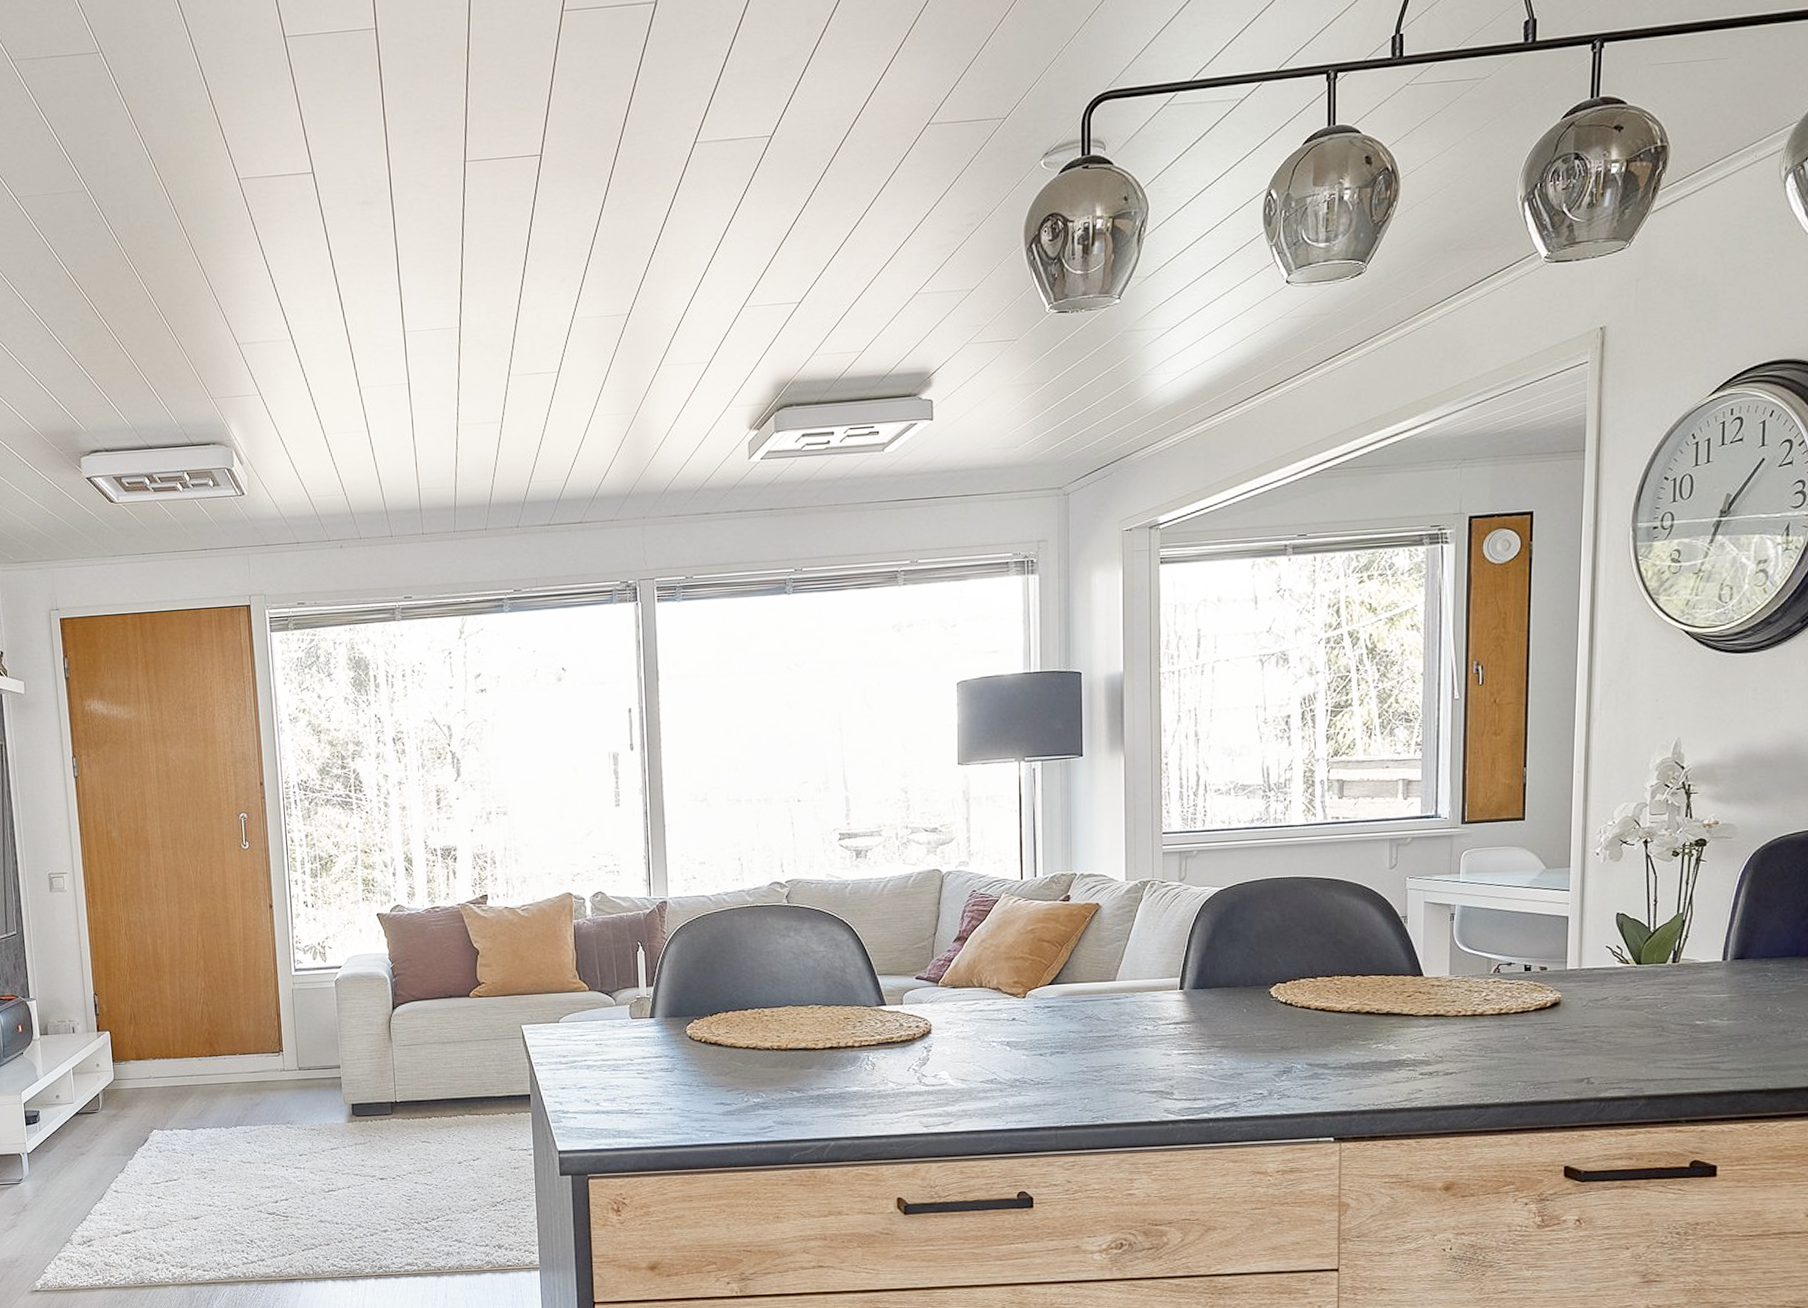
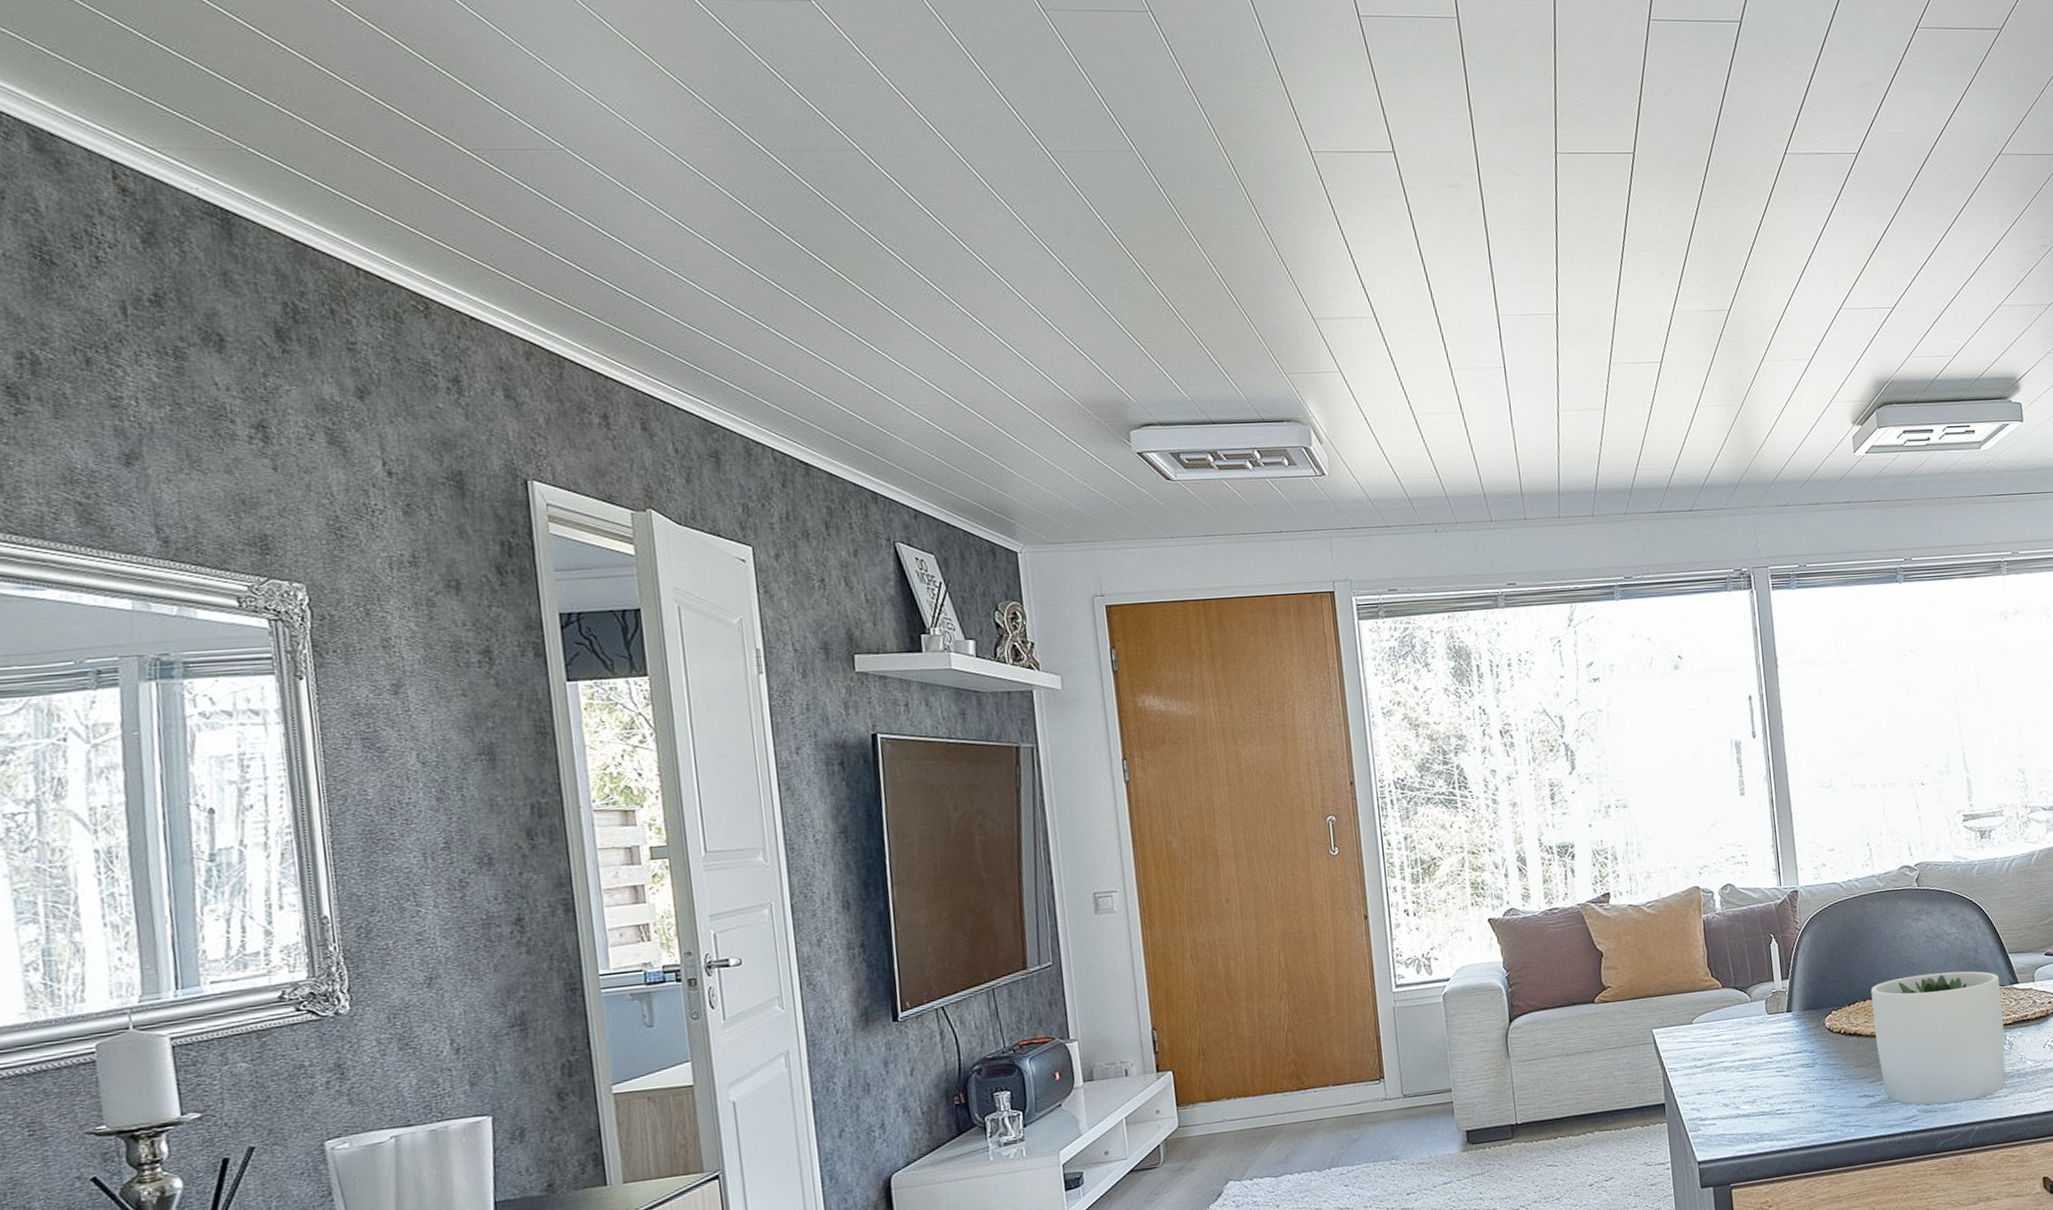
planter: none [734,989,868,1118] -> present [1871,971,2006,1106]

